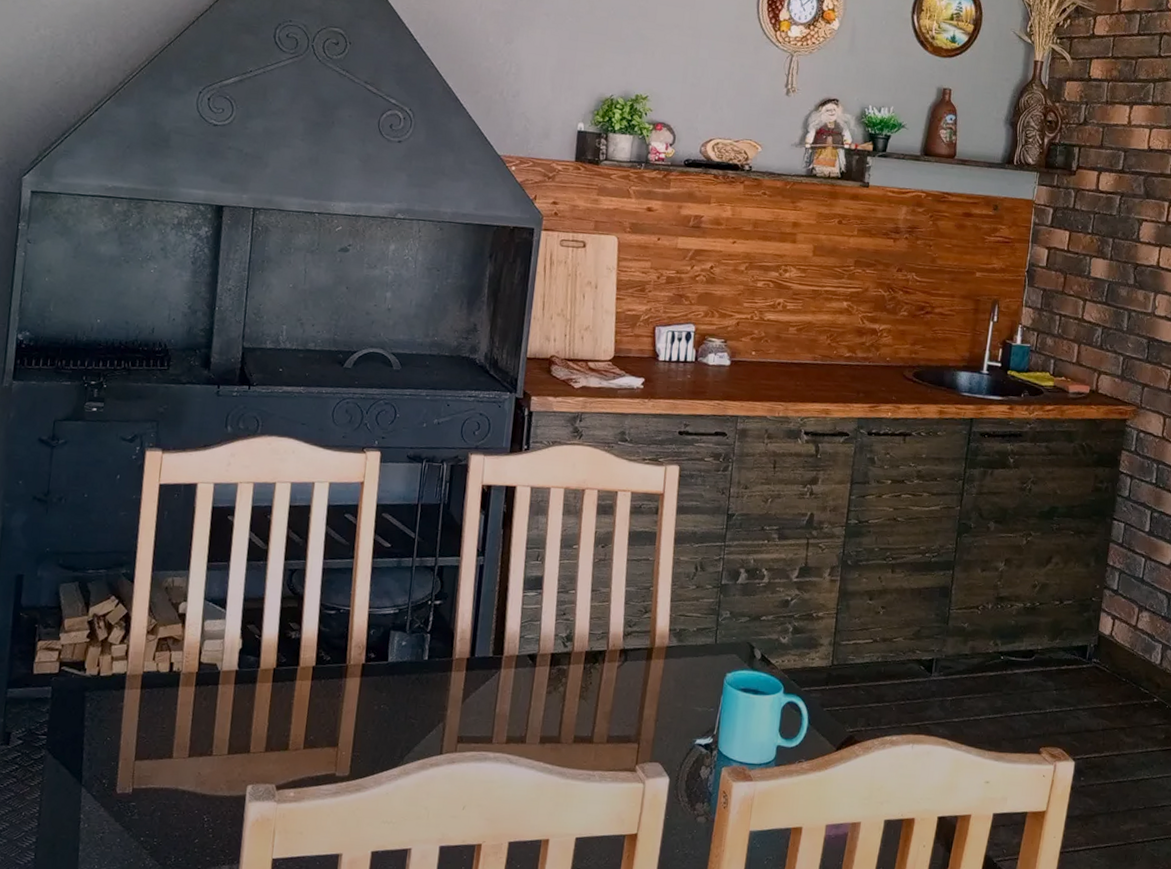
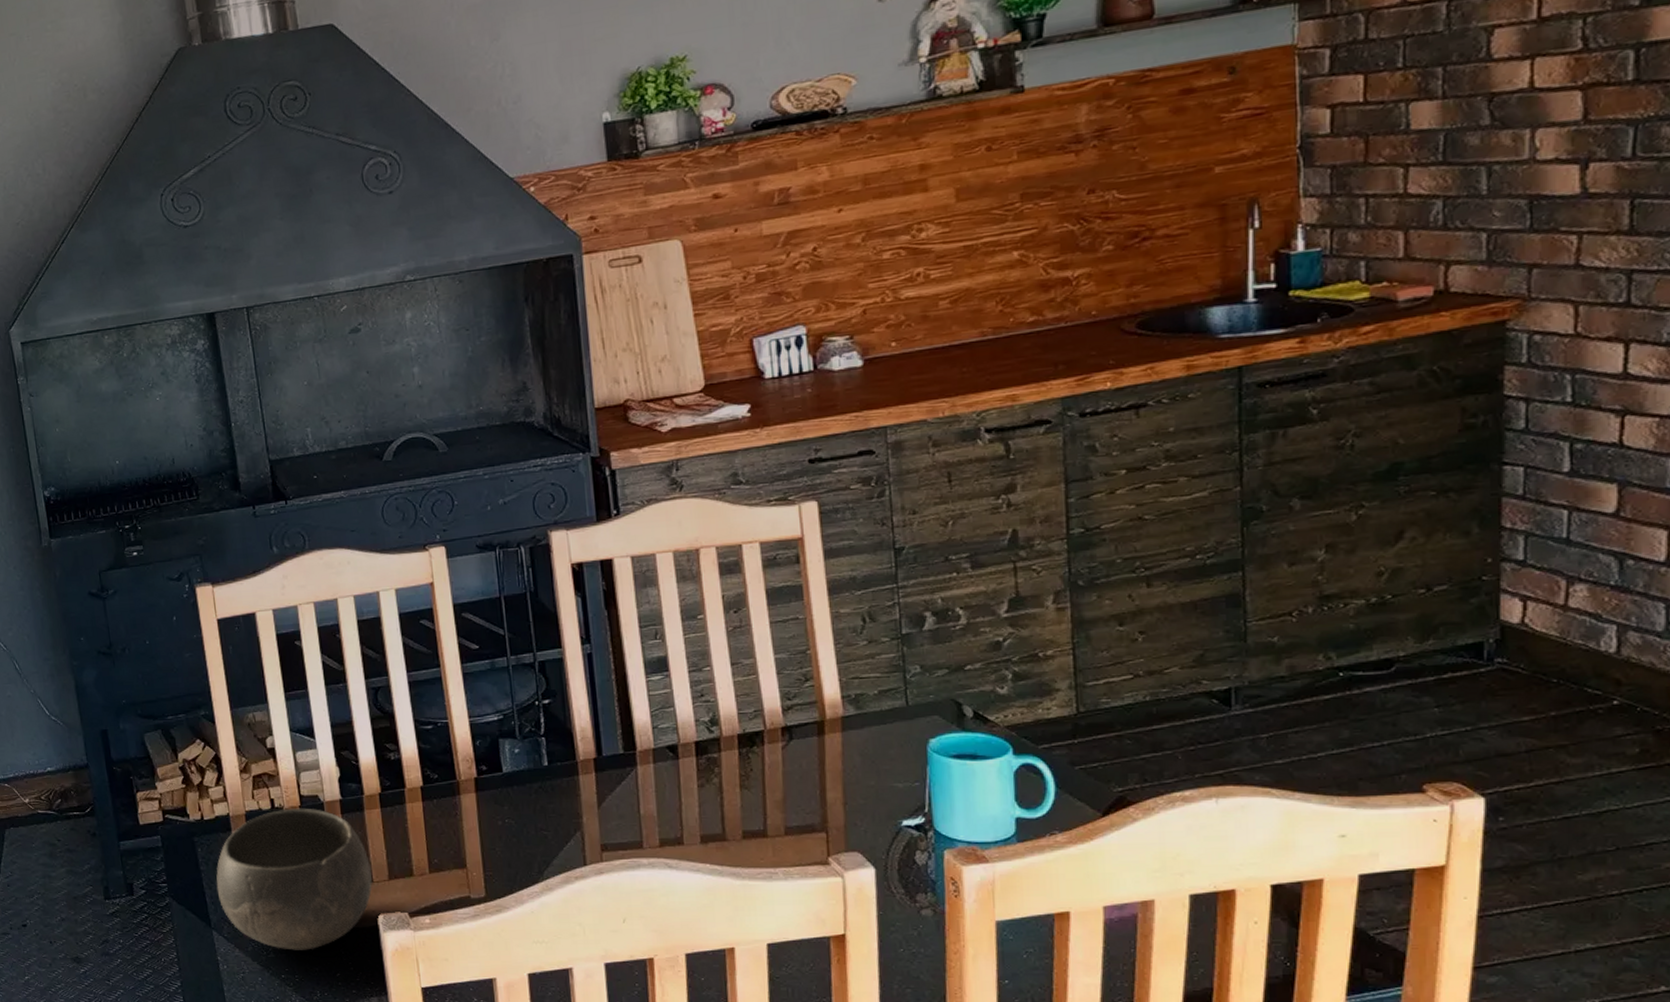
bowl: none [96,673,251,814] -> present [216,808,373,950]

